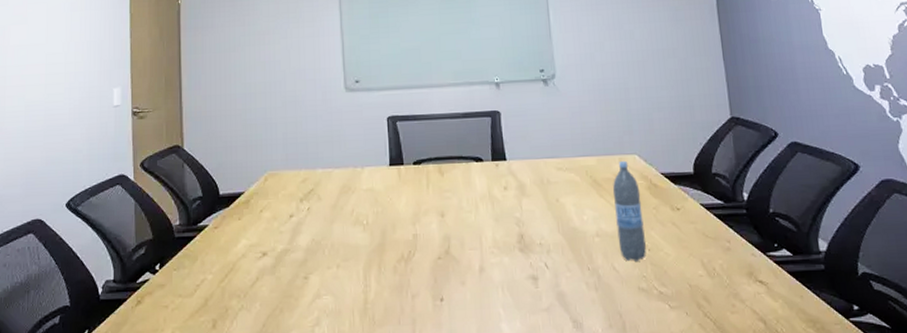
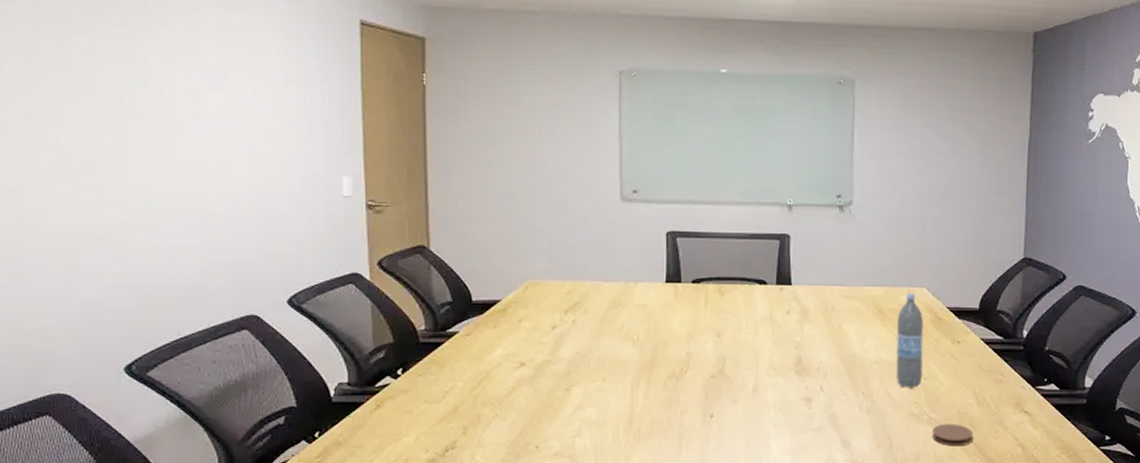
coaster: none [665,298,710,324] -> present [932,423,974,447]

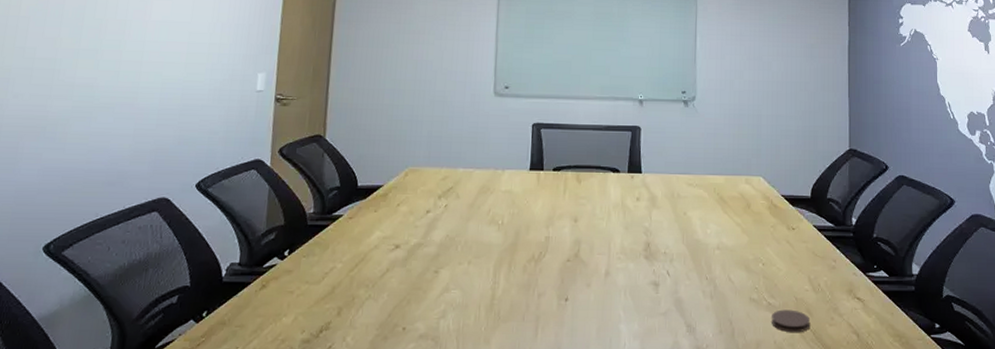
water bottle: present [896,292,924,389] -> none [736,181,761,274]

